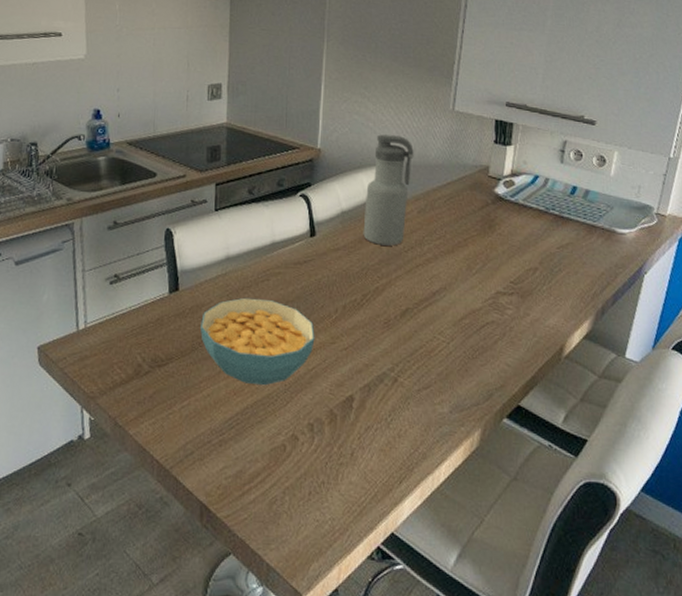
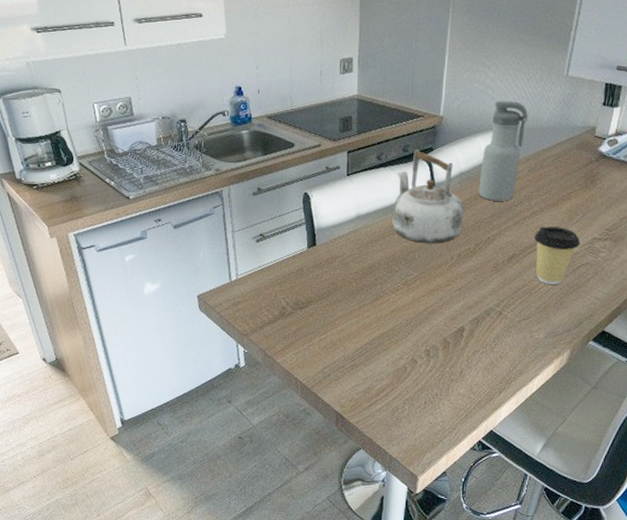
cereal bowl: present [200,297,315,386] -> none [335,249,433,321]
kettle: none [266,184,348,293] -> present [392,149,464,244]
coffee cup: none [429,276,483,346] -> present [534,226,581,285]

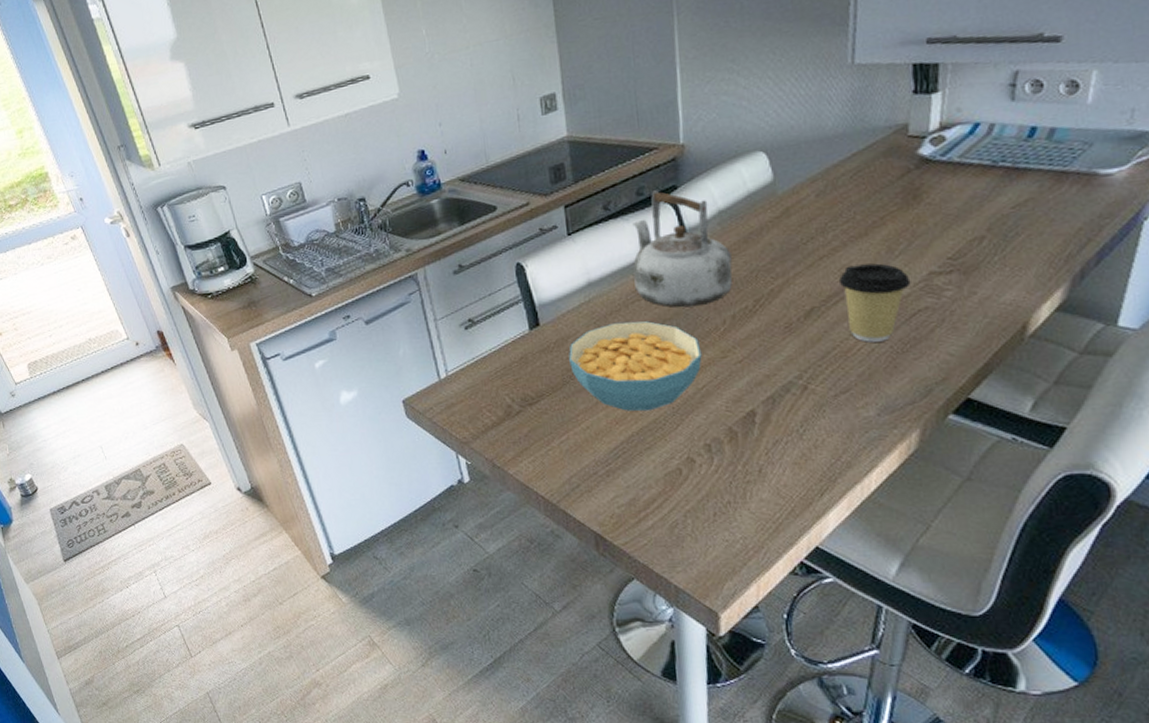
cereal bowl: none [335,249,433,321] -> present [569,321,702,412]
water bottle: present [478,101,528,201] -> none [746,109,805,242]

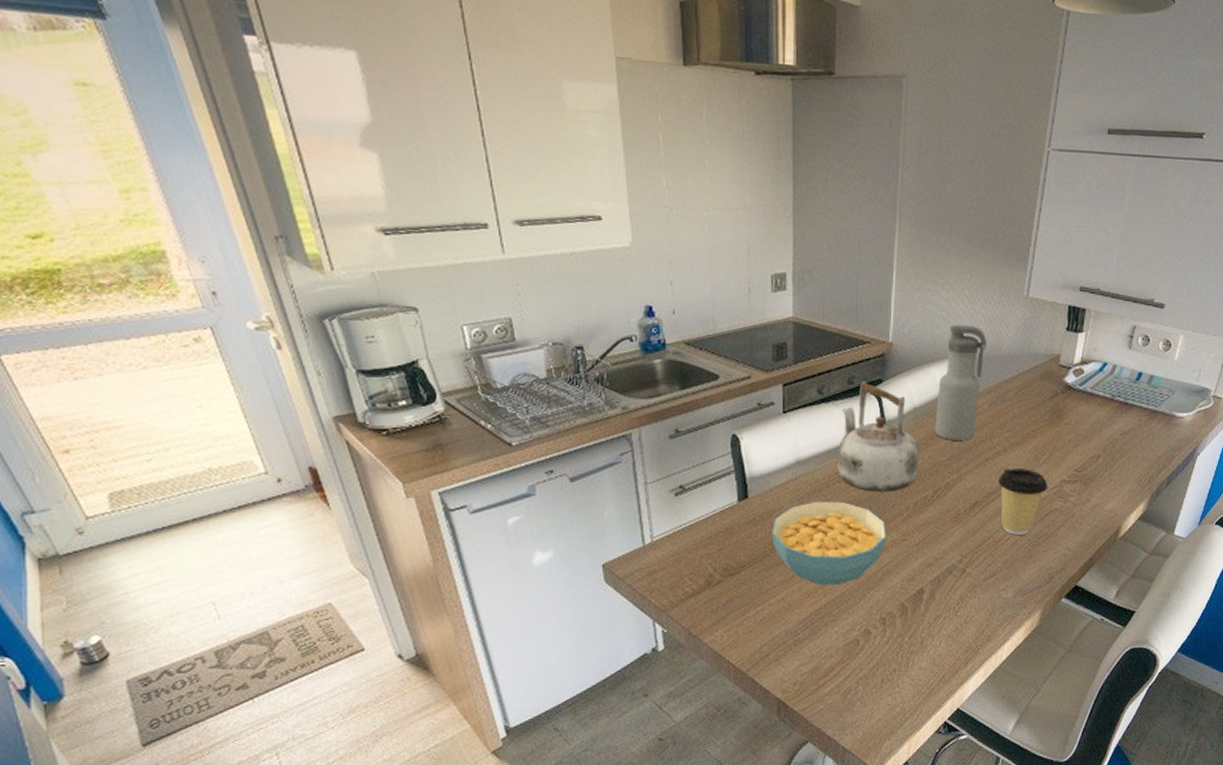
water bottle: none [746,109,805,242] -> present [934,325,987,441]

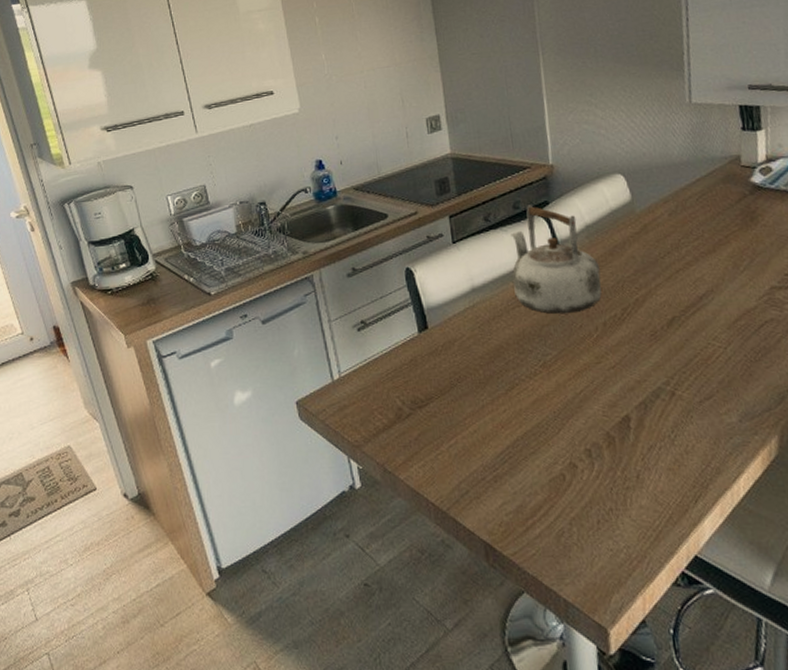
cereal bowl: present [772,501,887,586] -> none [455,326,579,416]
water bottle: present [934,325,987,441] -> none [608,138,658,255]
coffee cup: present [997,468,1048,535] -> none [694,277,757,351]

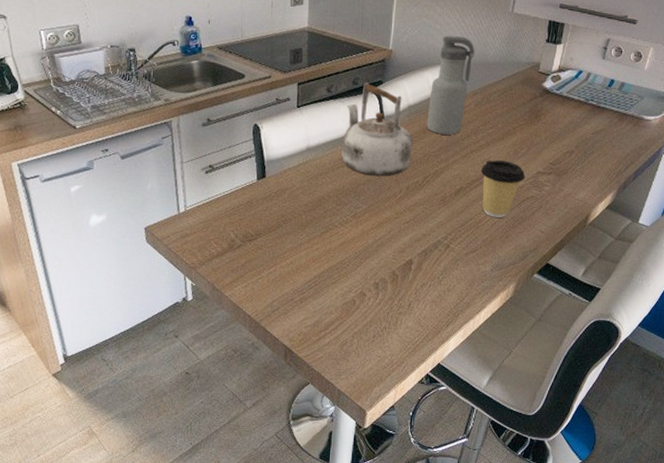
water bottle: none [608,138,658,255] -> present [426,36,475,135]
coffee cup: none [694,277,757,351] -> present [480,160,525,218]

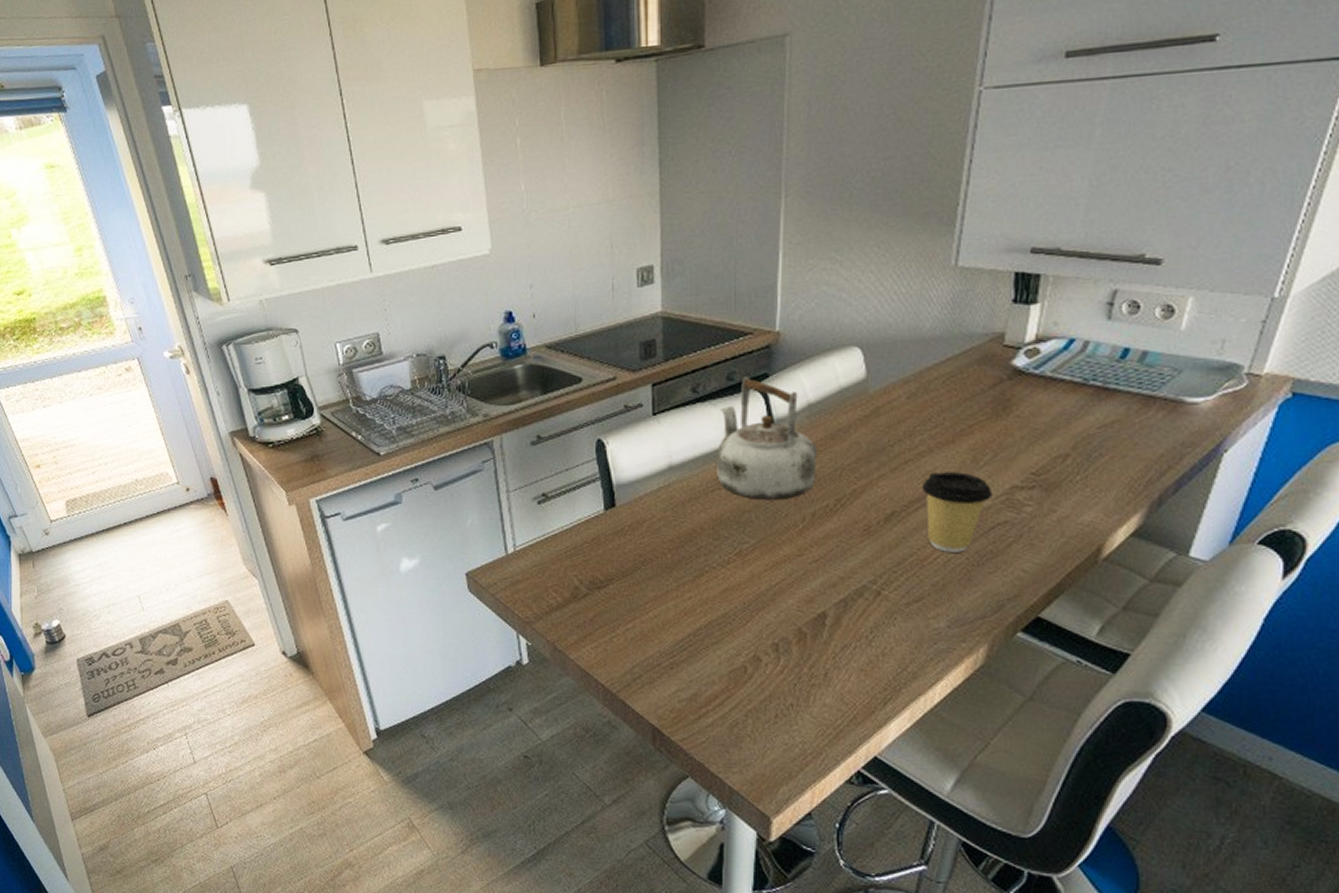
water bottle: present [426,36,475,135] -> none [836,306,902,440]

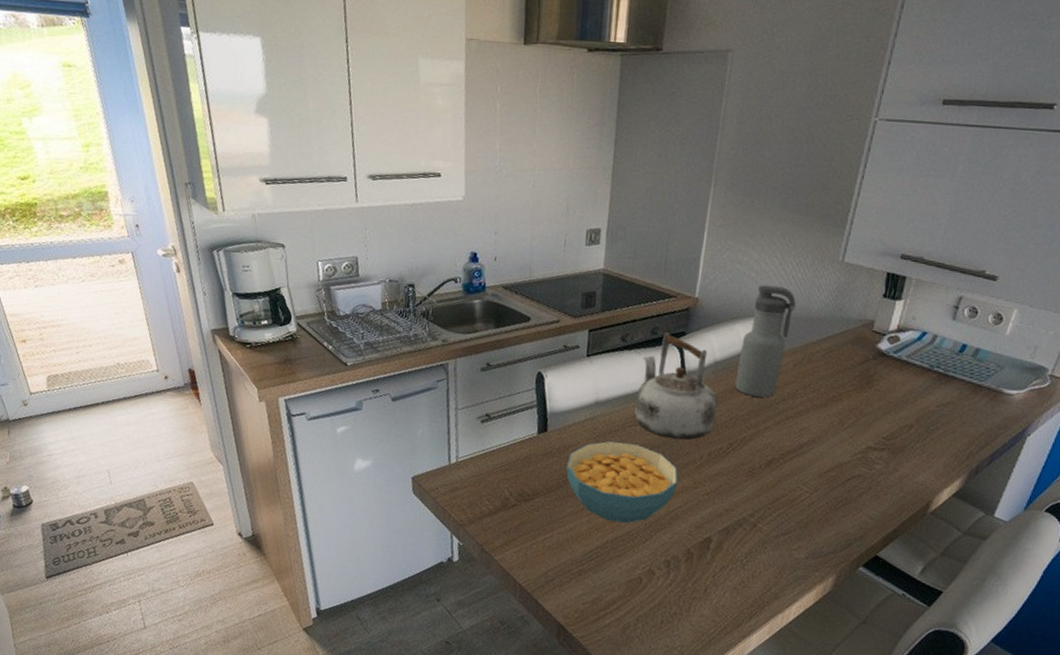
cereal bowl: none [643,510,778,605] -> present [566,441,678,524]
water bottle: none [836,306,902,440] -> present [735,285,796,398]
coffee cup: present [921,472,993,552] -> none [797,429,852,497]

